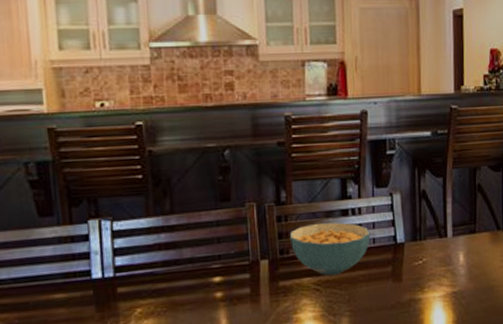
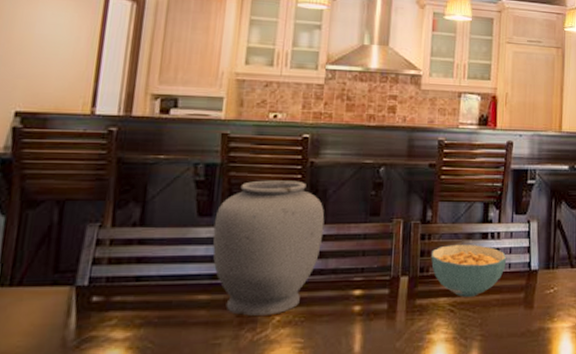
vase: none [56,172,174,311] -> present [212,180,325,316]

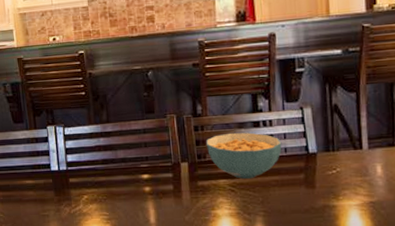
vase: present [212,180,325,316] -> none [25,90,110,195]

